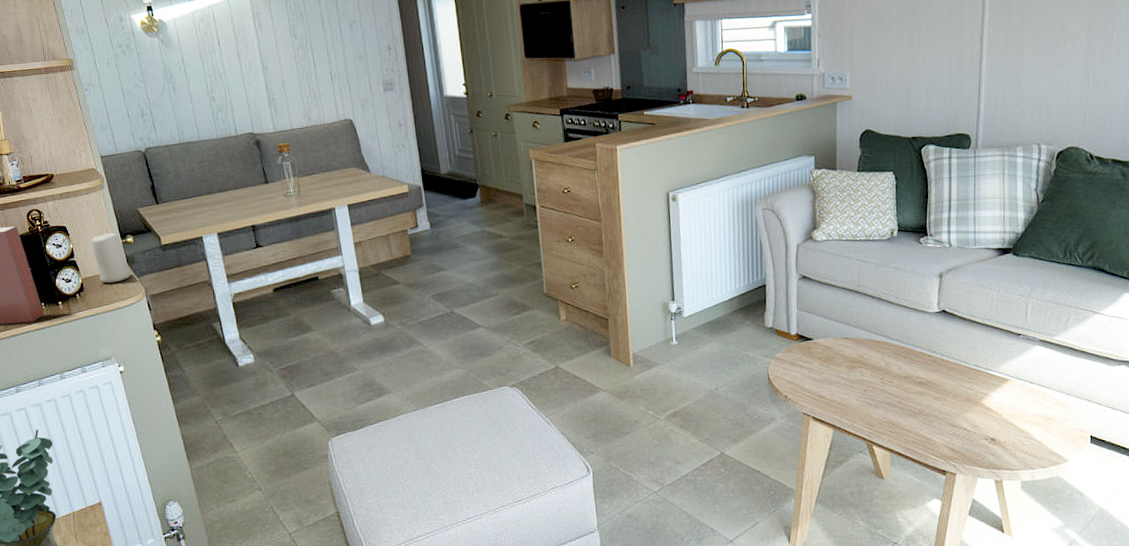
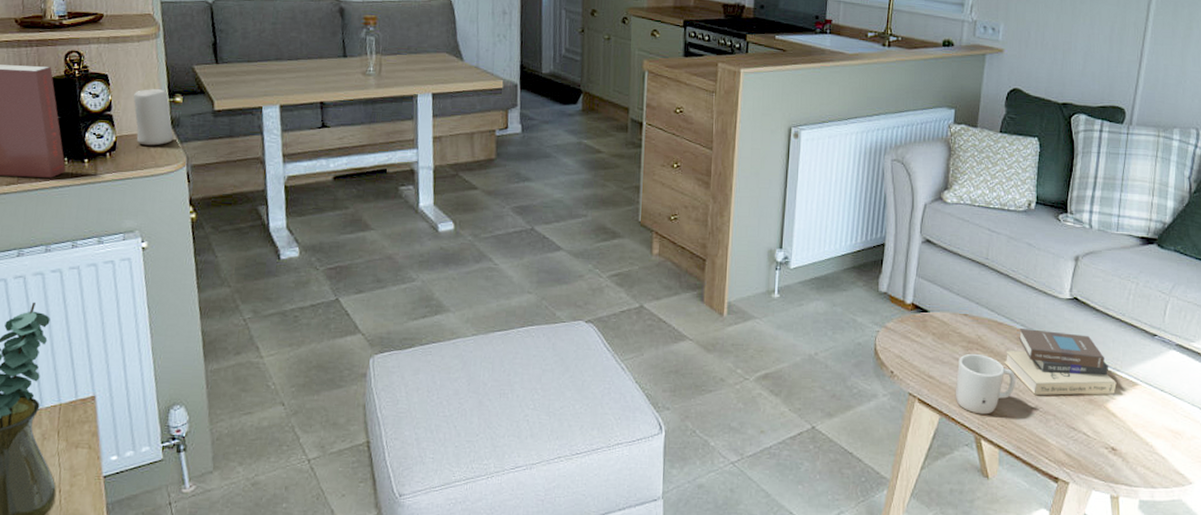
mug: none [844,371,898,424] -> present [955,353,1016,415]
books: none [885,342,990,401] -> present [1003,329,1117,395]

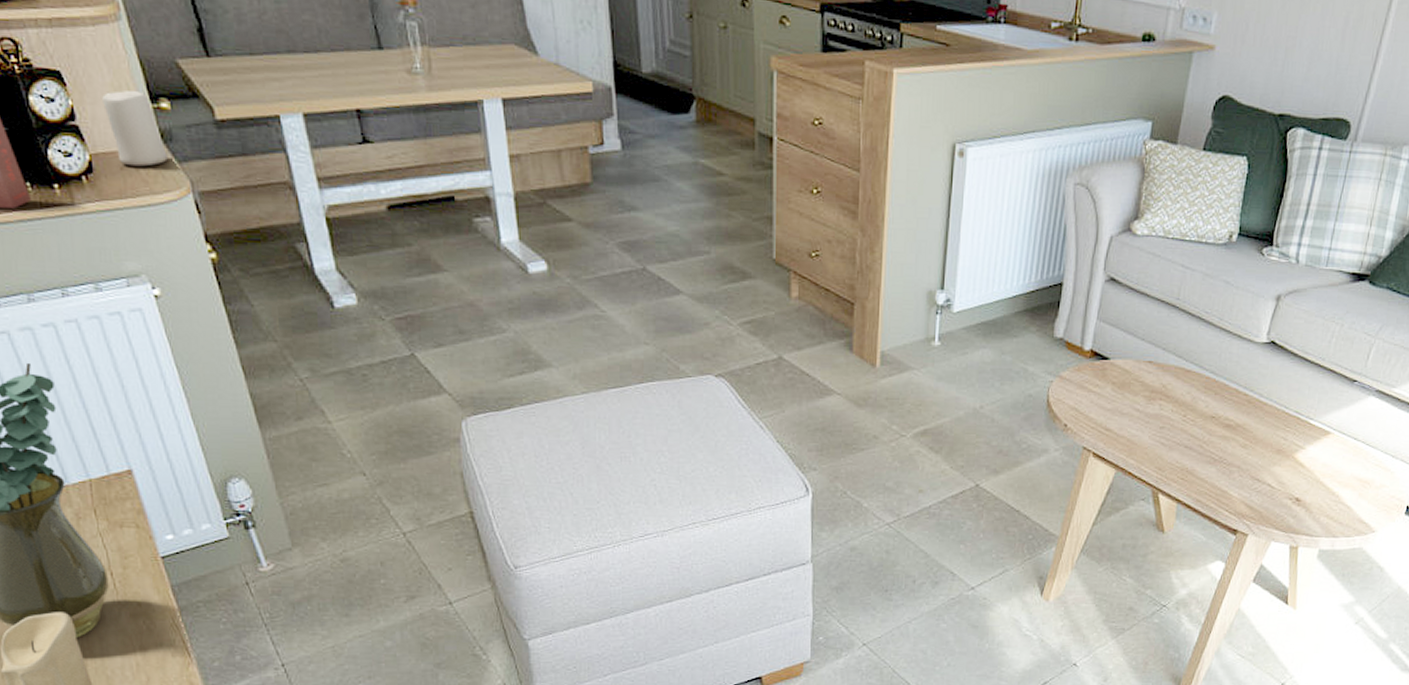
mug: present [955,353,1016,415] -> none [1133,403,1200,468]
books: present [1003,329,1117,395] -> none [1188,376,1308,446]

